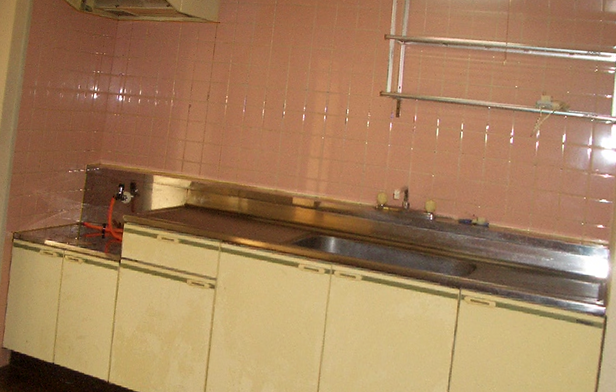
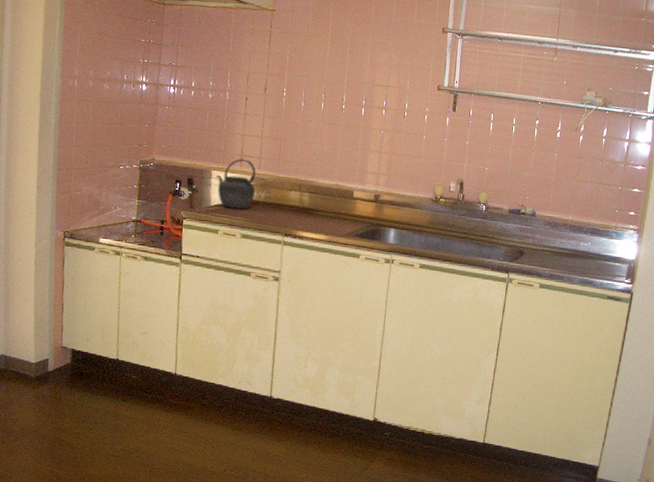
kettle: none [157,164,196,215] -> present [215,159,256,210]

